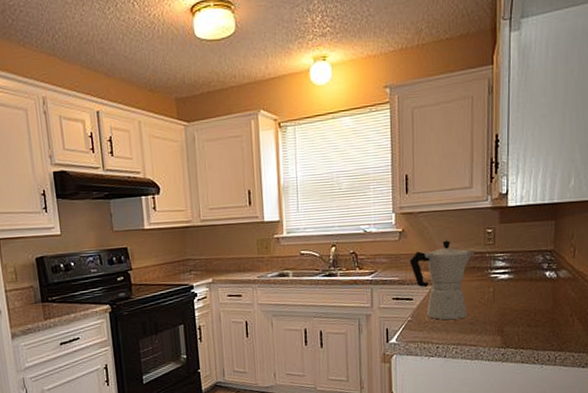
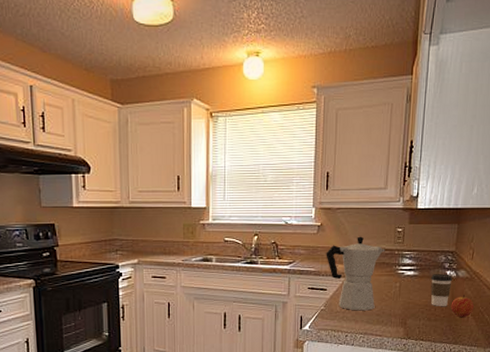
coffee cup: none [527,275,553,311] -> present [430,274,453,306]
fruit: none [553,296,579,321] -> present [451,294,474,317]

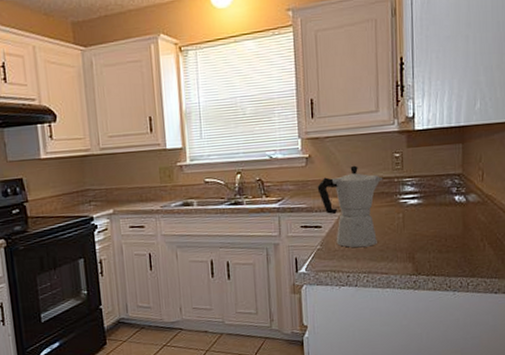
coffee cup: present [430,274,453,306] -> none [437,199,462,237]
fruit: present [451,294,474,317] -> none [463,220,490,246]

